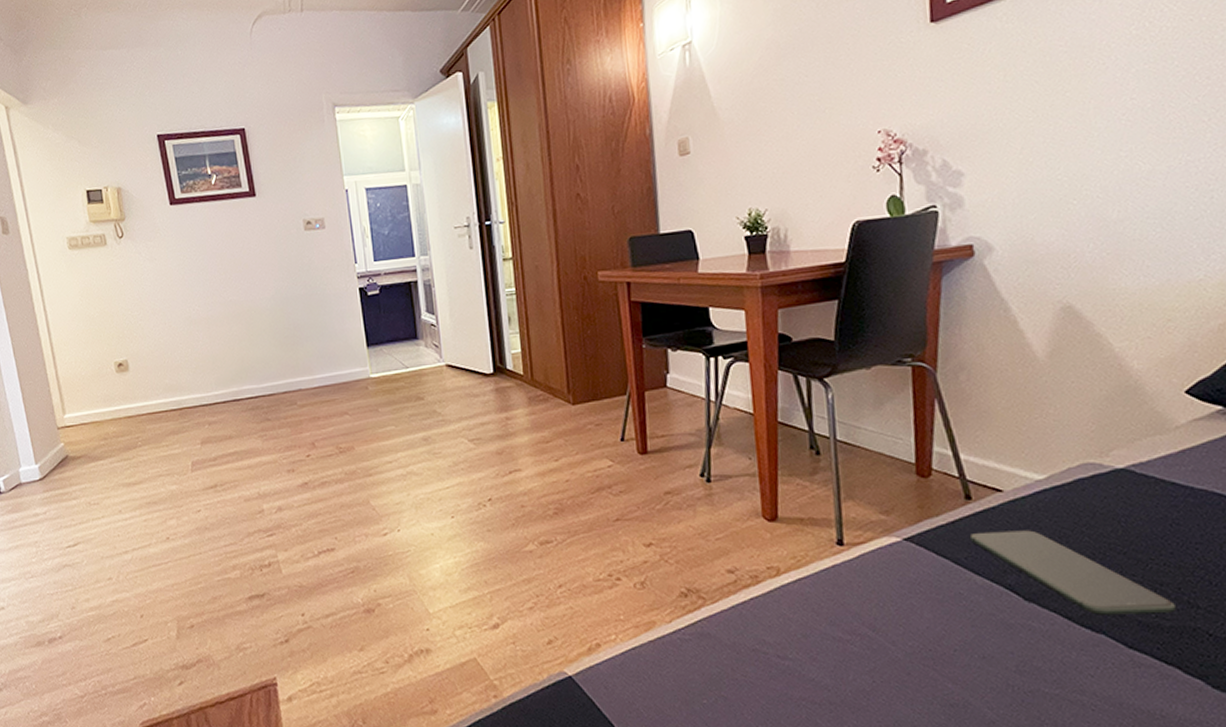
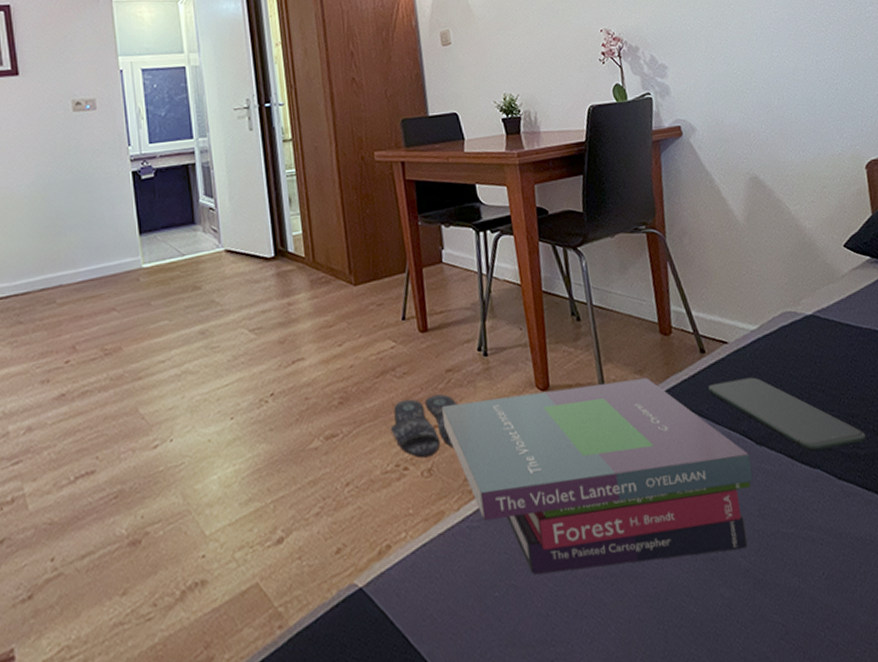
slippers: none [604,515,675,571] -> present [390,394,458,458]
books: none [658,519,1016,701] -> present [442,378,754,575]

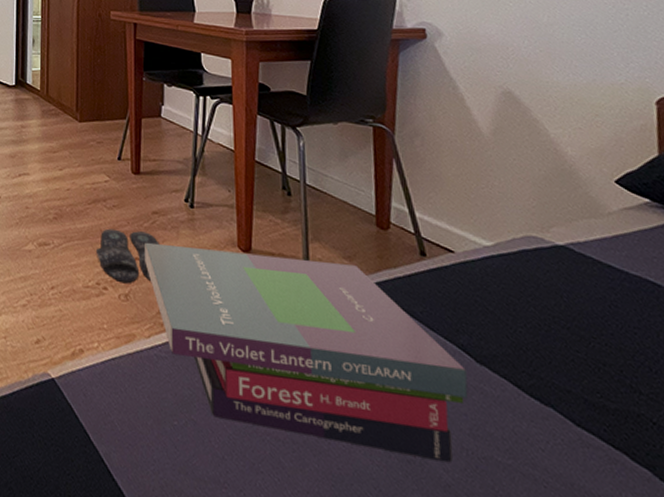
smartphone: present [707,377,866,451] -> none [424,288,619,396]

